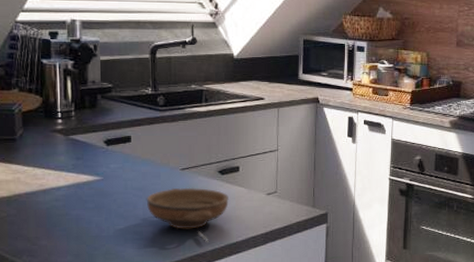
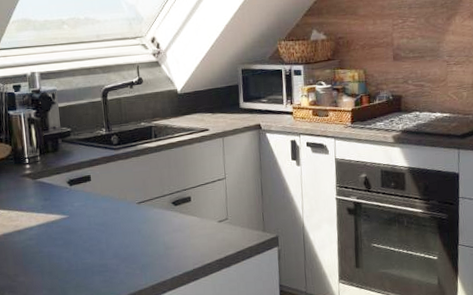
bowl: present [146,187,230,243] -> none [108,219,184,272]

